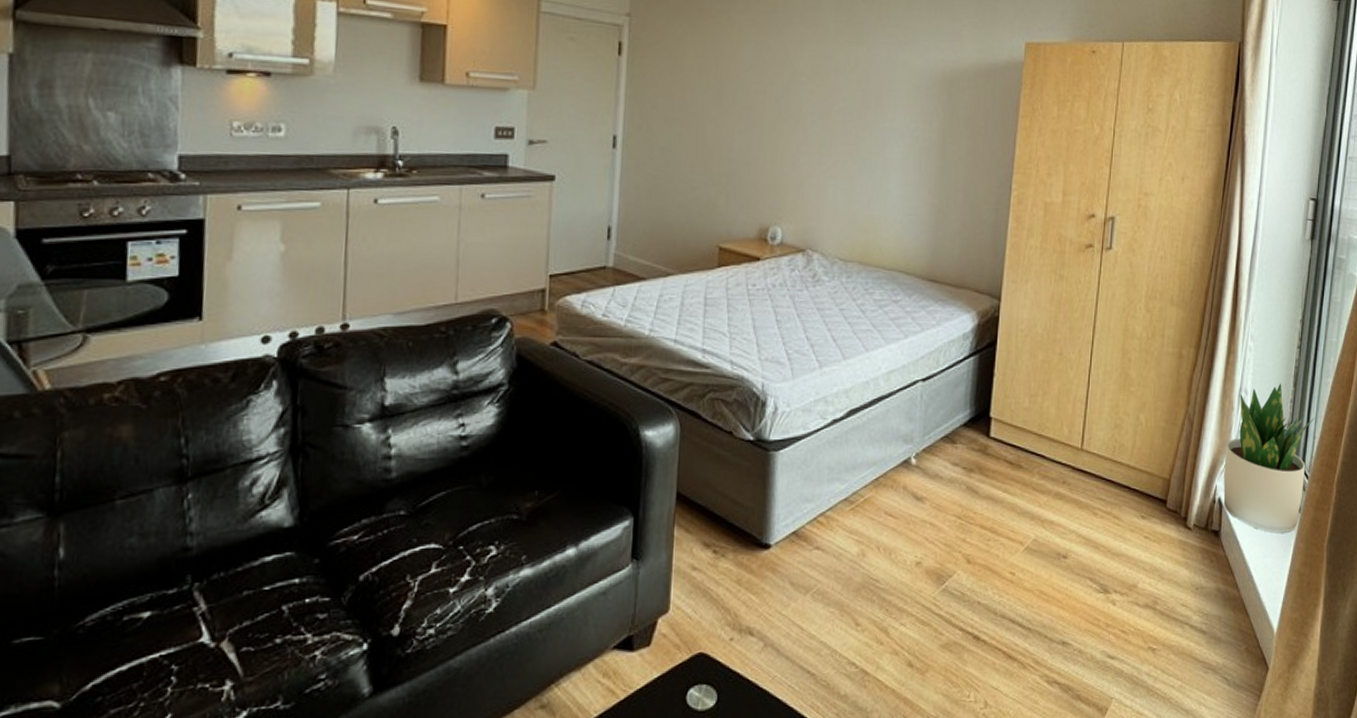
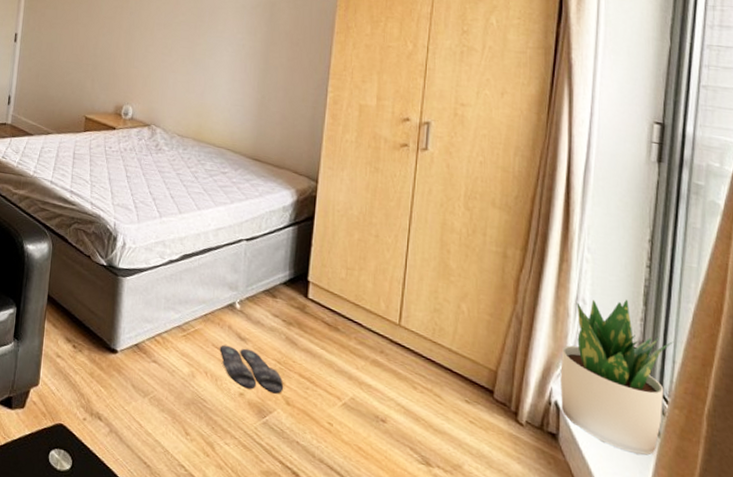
slippers: none [894,509,964,555] -> present [220,344,284,394]

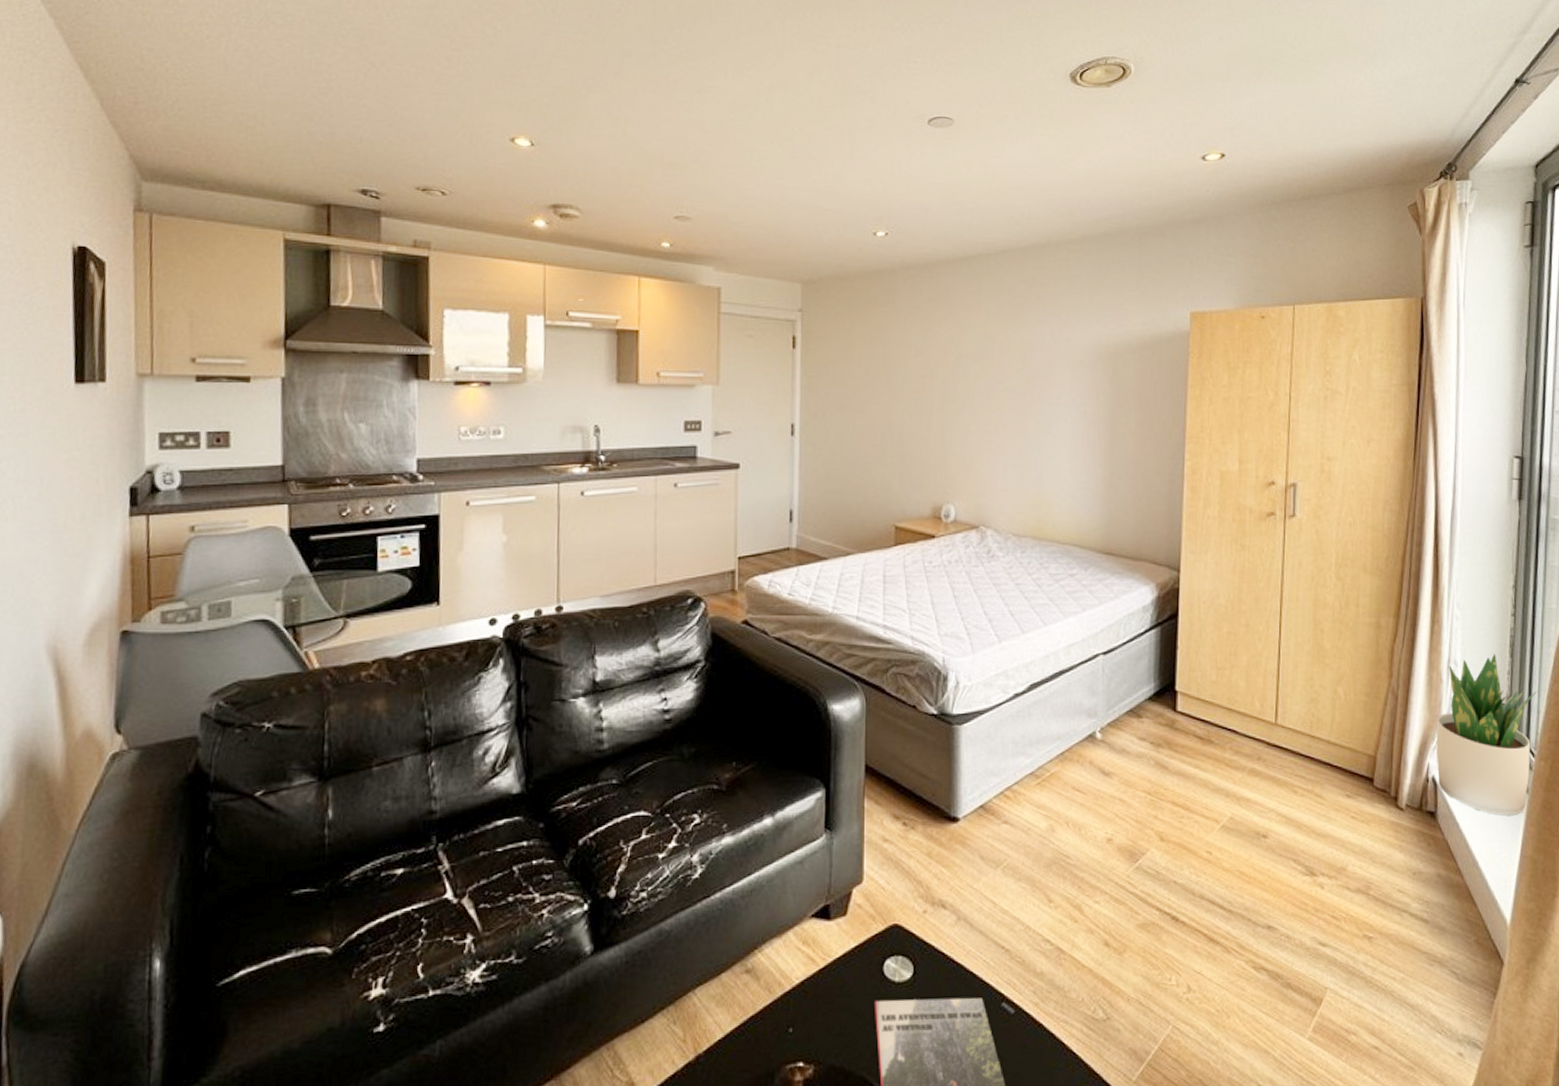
slippers: present [220,344,284,394] -> none [1082,784,1156,832]

